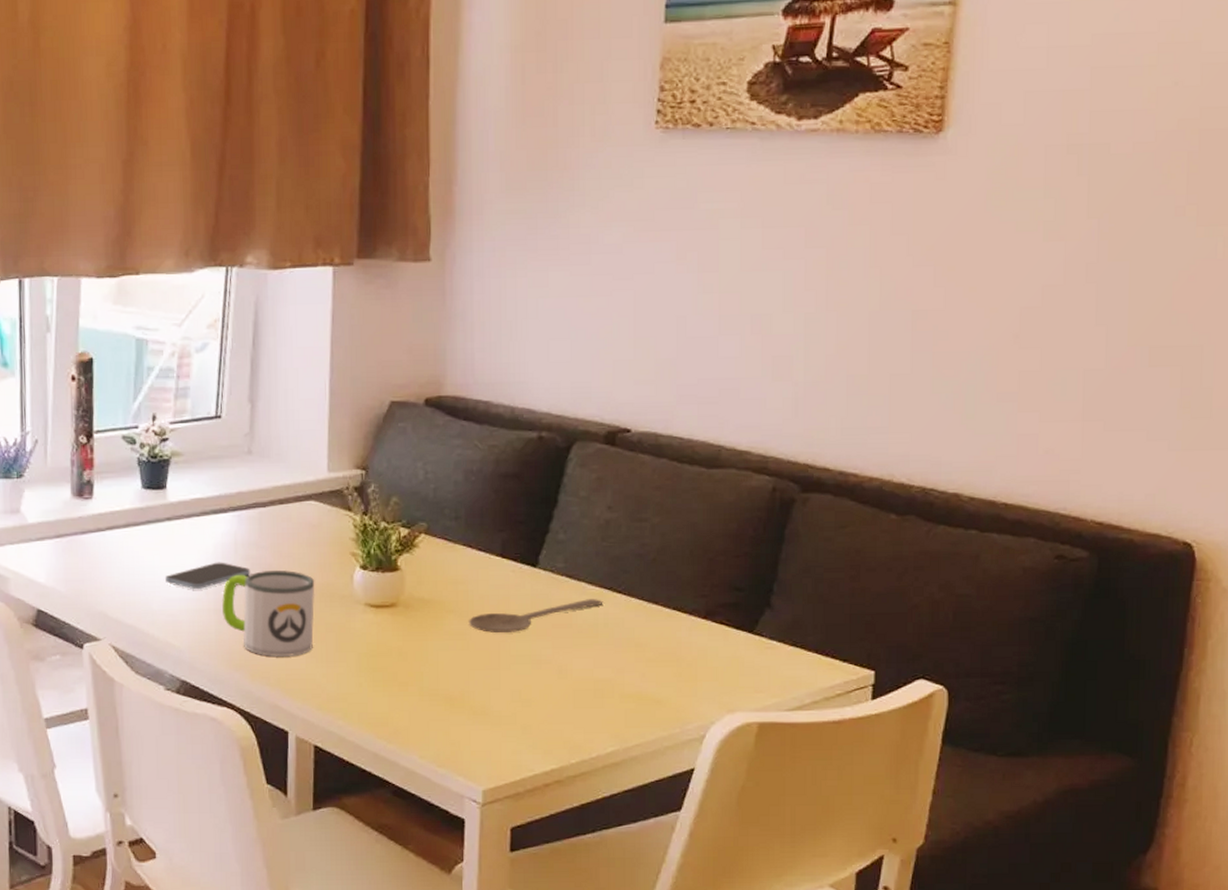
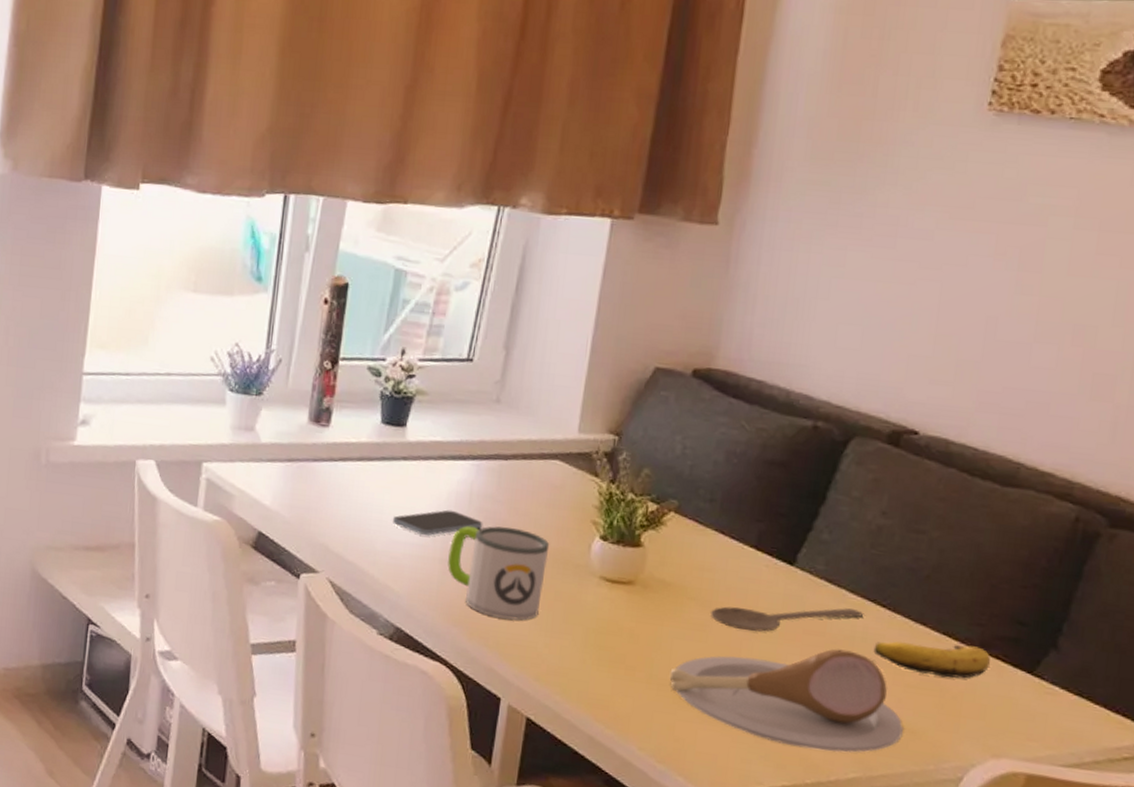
plate: none [439,637,649,732] -> present [669,649,903,753]
banana: none [615,616,716,649] -> present [873,641,990,679]

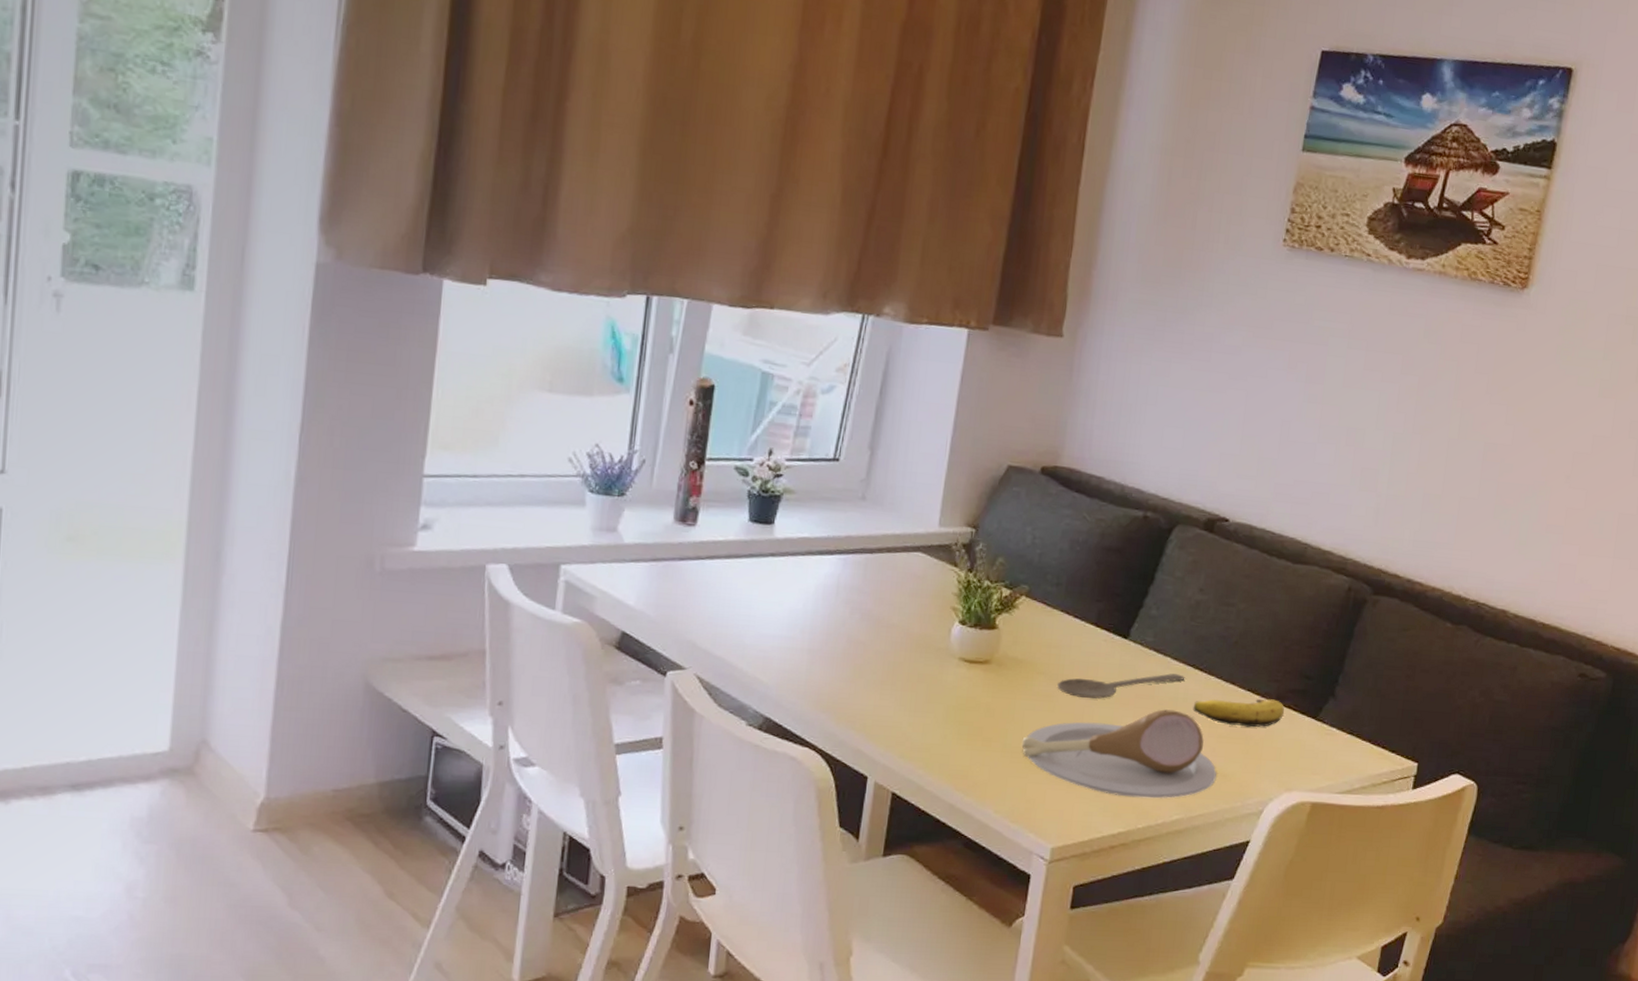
smartphone: present [392,509,483,536] -> none [760,602,850,628]
mug: present [448,526,550,620] -> none [816,616,913,703]

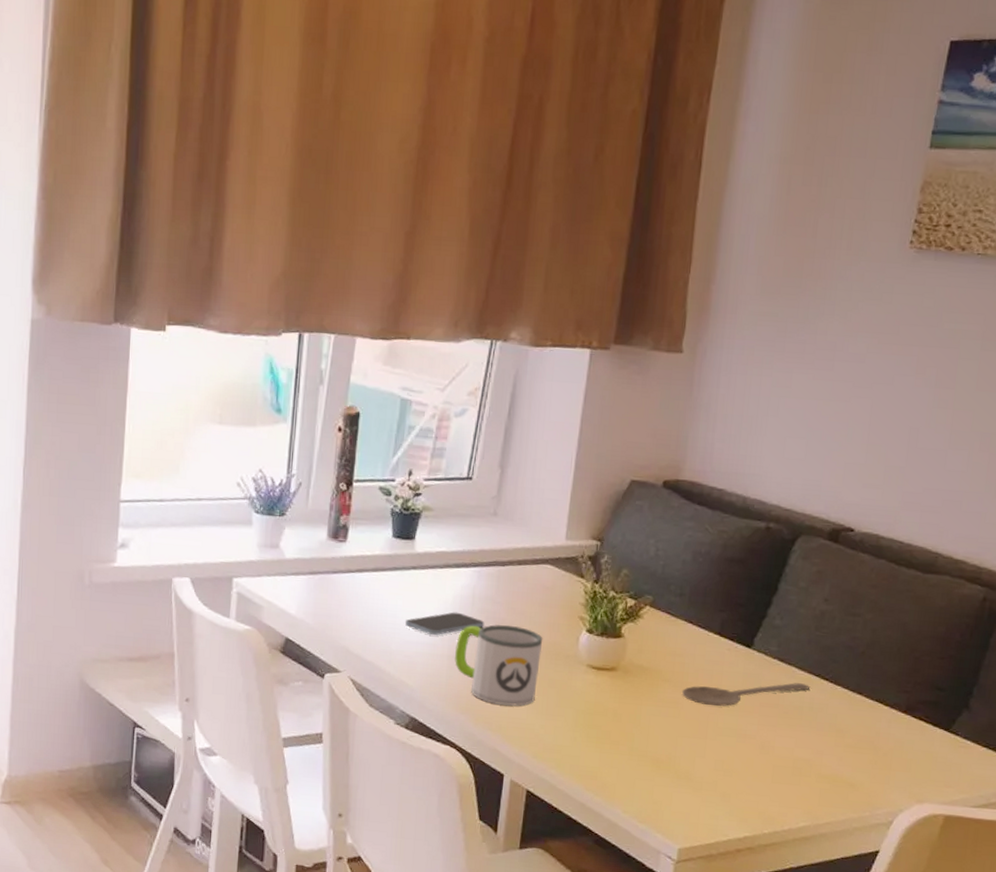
smartphone: none [760,602,850,628] -> present [404,612,485,636]
mug: none [816,616,913,703] -> present [455,624,543,706]
plate: present [1021,709,1217,799] -> none [648,718,844,805]
banana: present [1193,698,1284,728] -> none [818,708,915,738]

